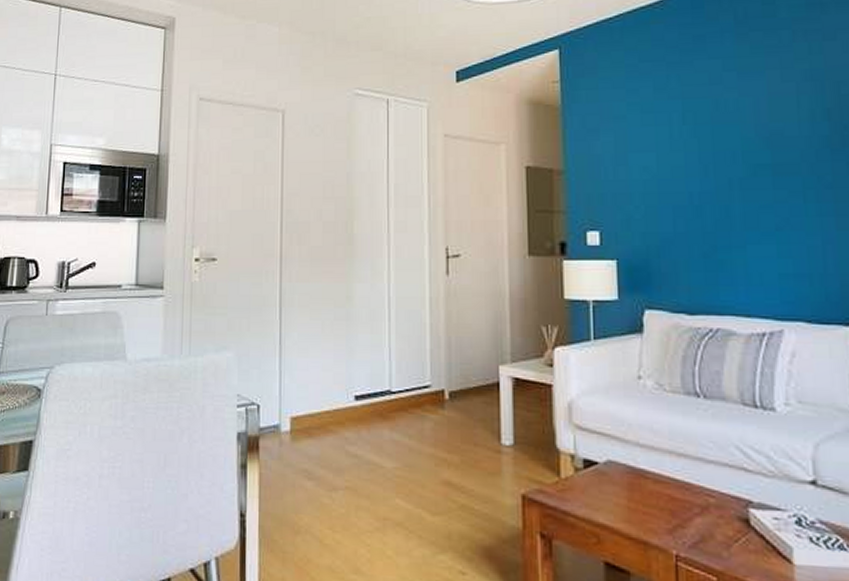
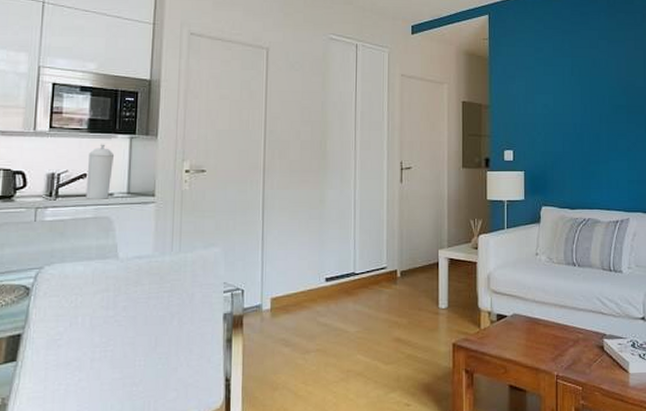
canister: none [94,229,123,293] -> present [86,144,115,201]

